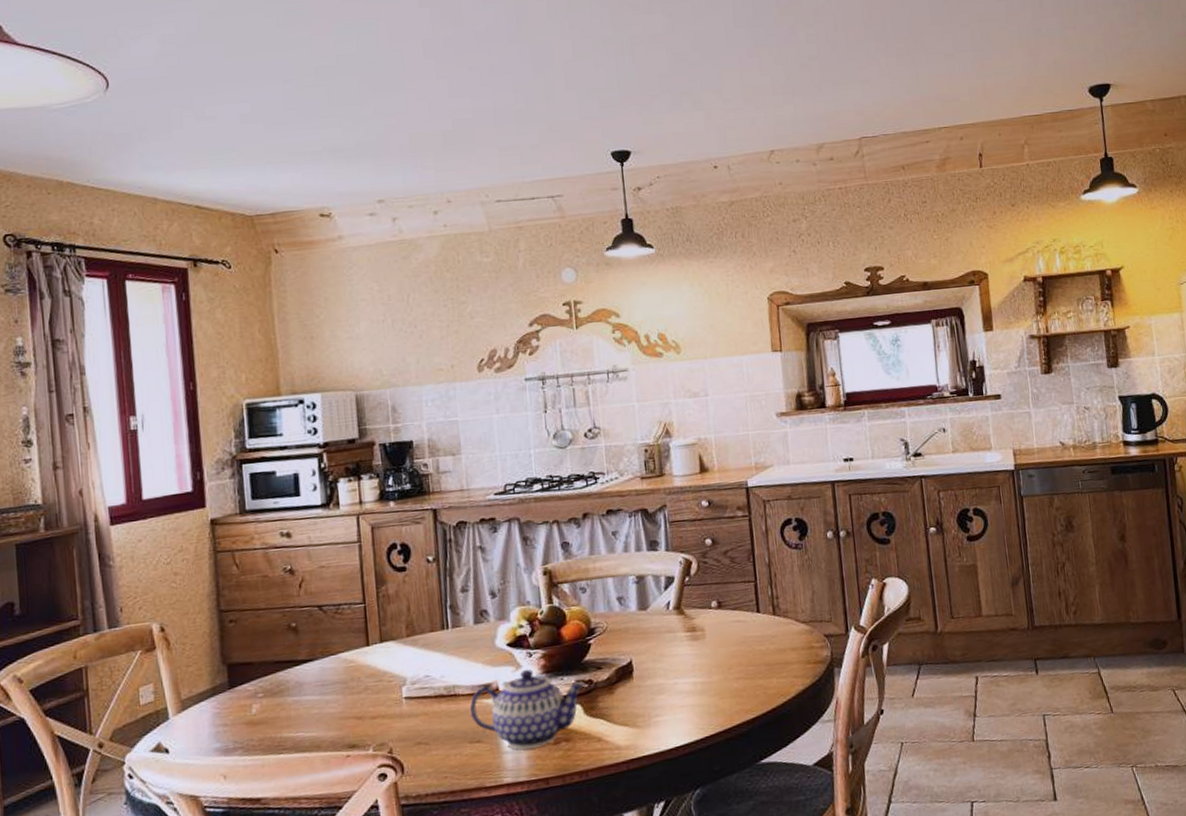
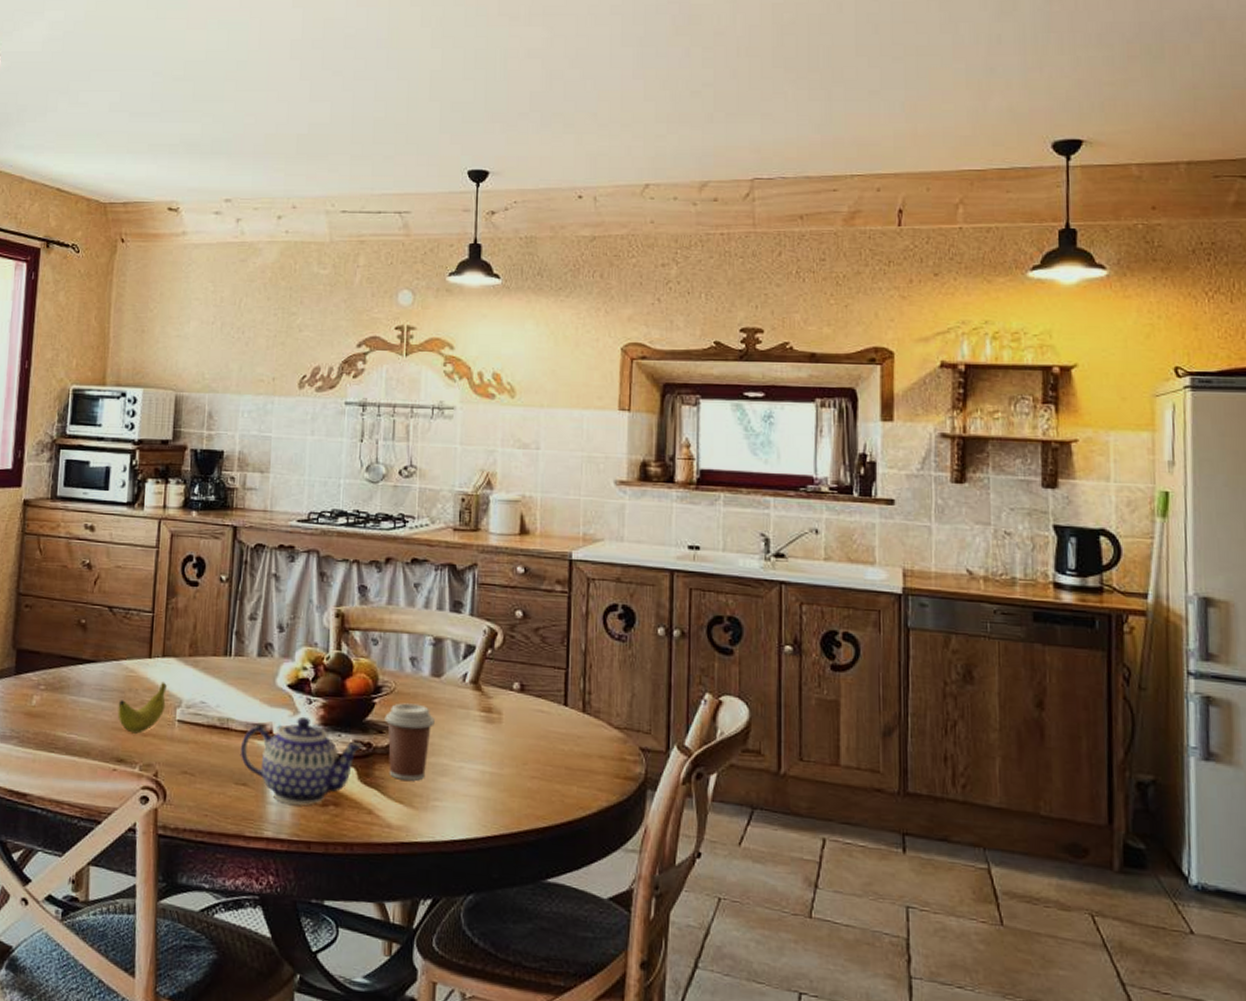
banana: none [342,665,391,719] -> present [117,682,167,734]
coffee cup: none [601,636,647,706] -> present [384,703,435,781]

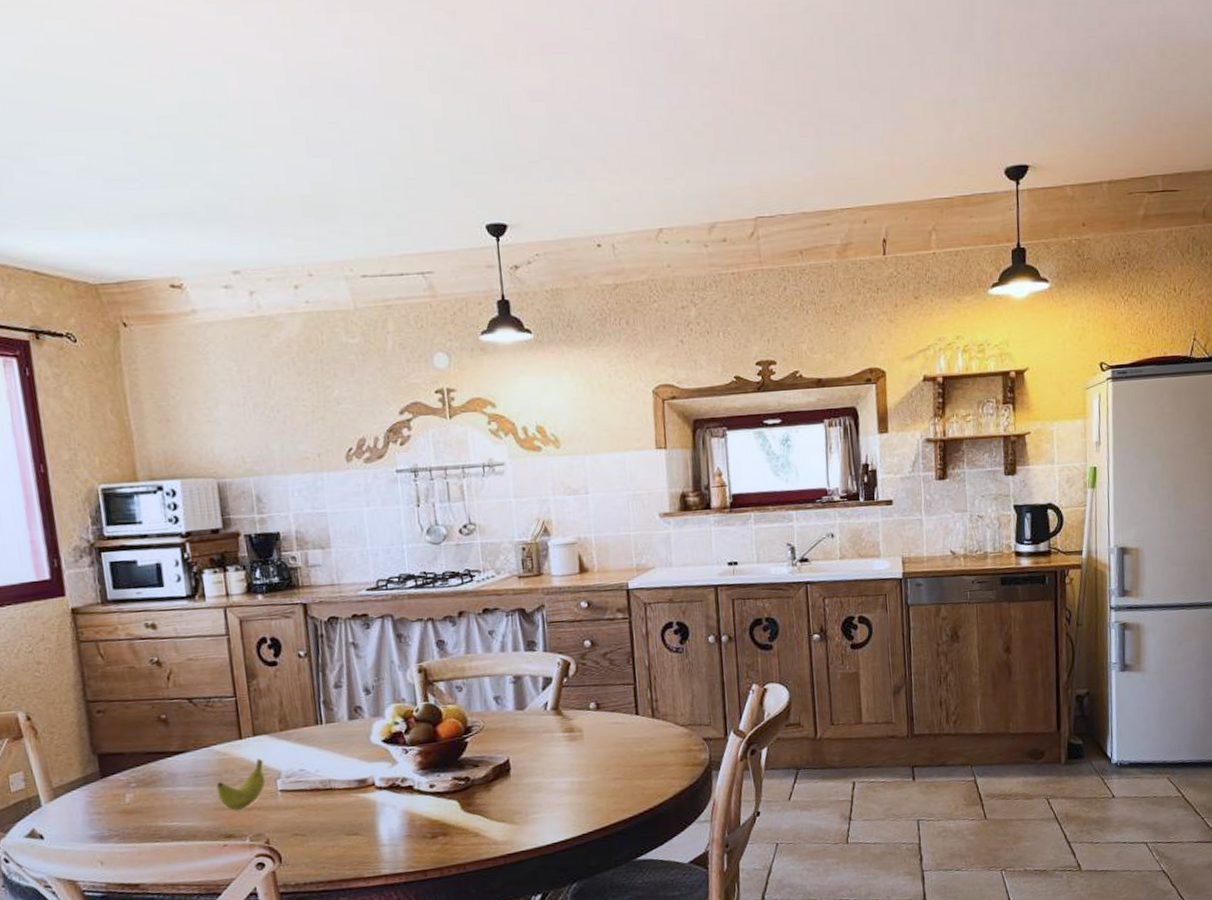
teapot: present [241,716,364,805] -> none [346,765,463,843]
coffee cup: present [384,703,435,781] -> none [478,736,524,803]

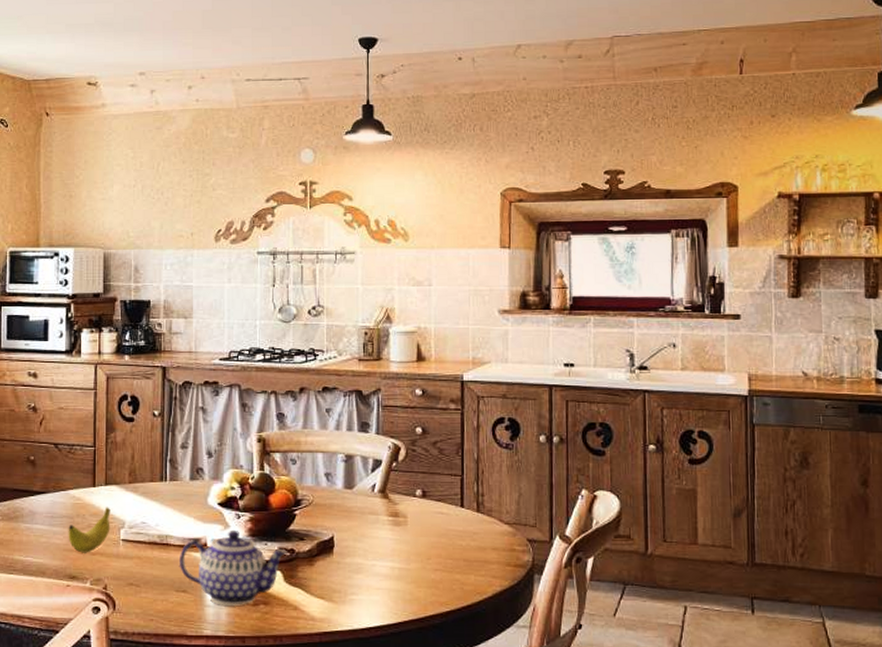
teapot: none [346,765,463,843] -> present [180,529,288,606]

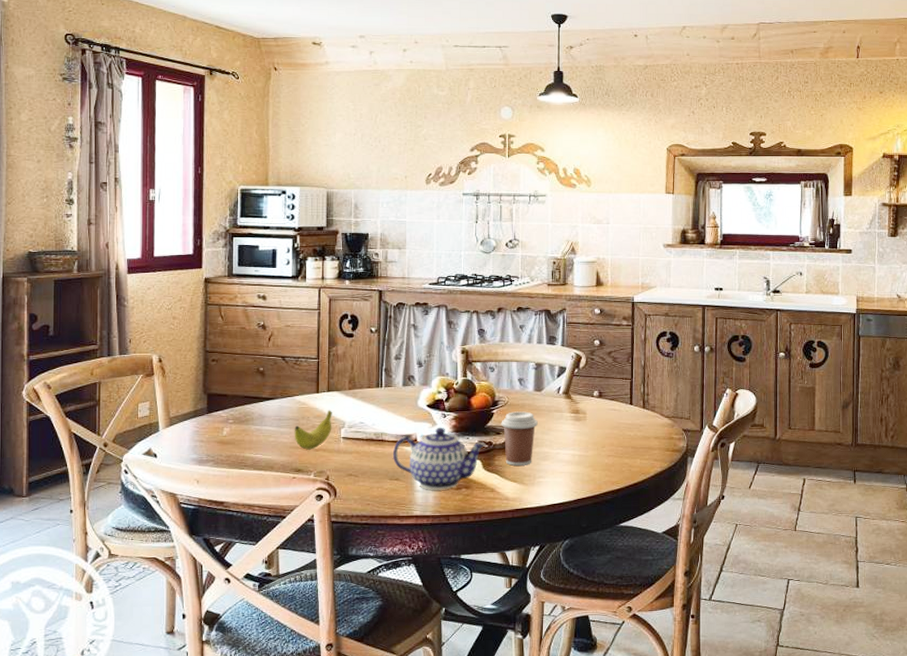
coffee cup: none [305,513,349,579] -> present [501,411,538,466]

